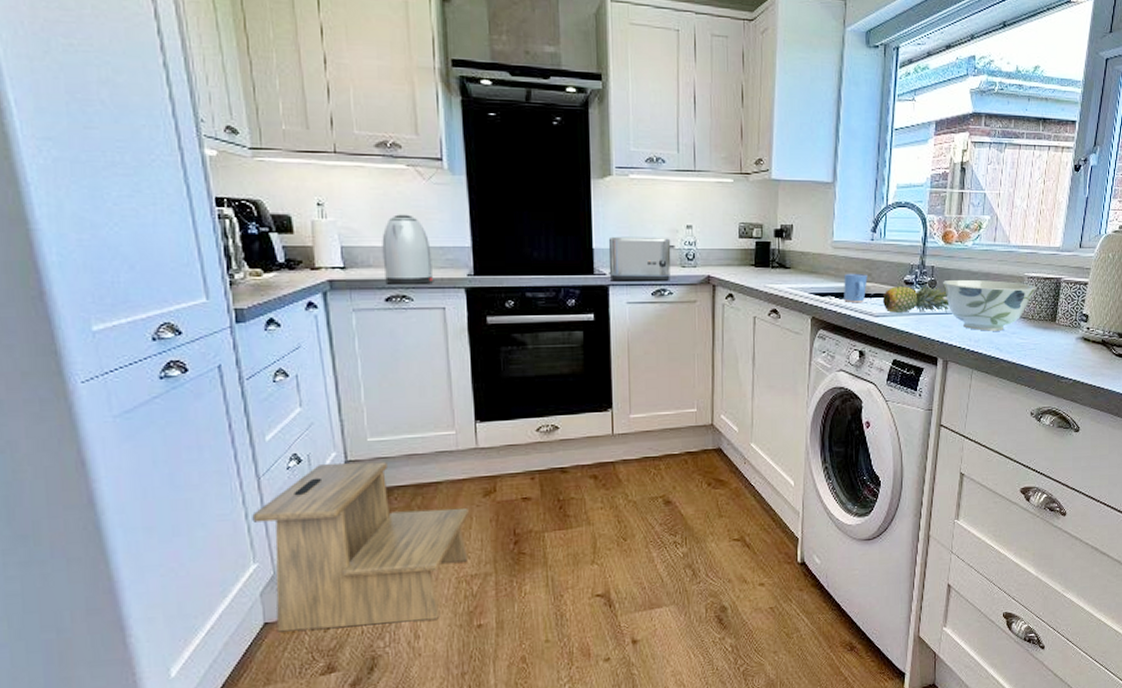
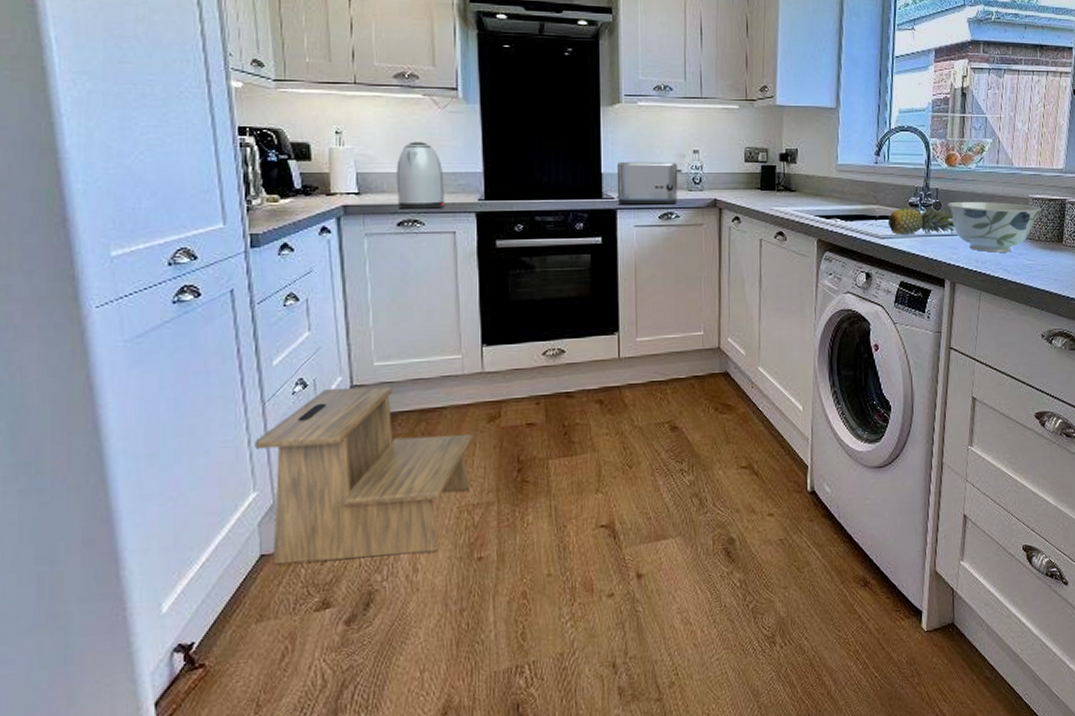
mug: present [844,273,867,303] -> none [849,195,873,226]

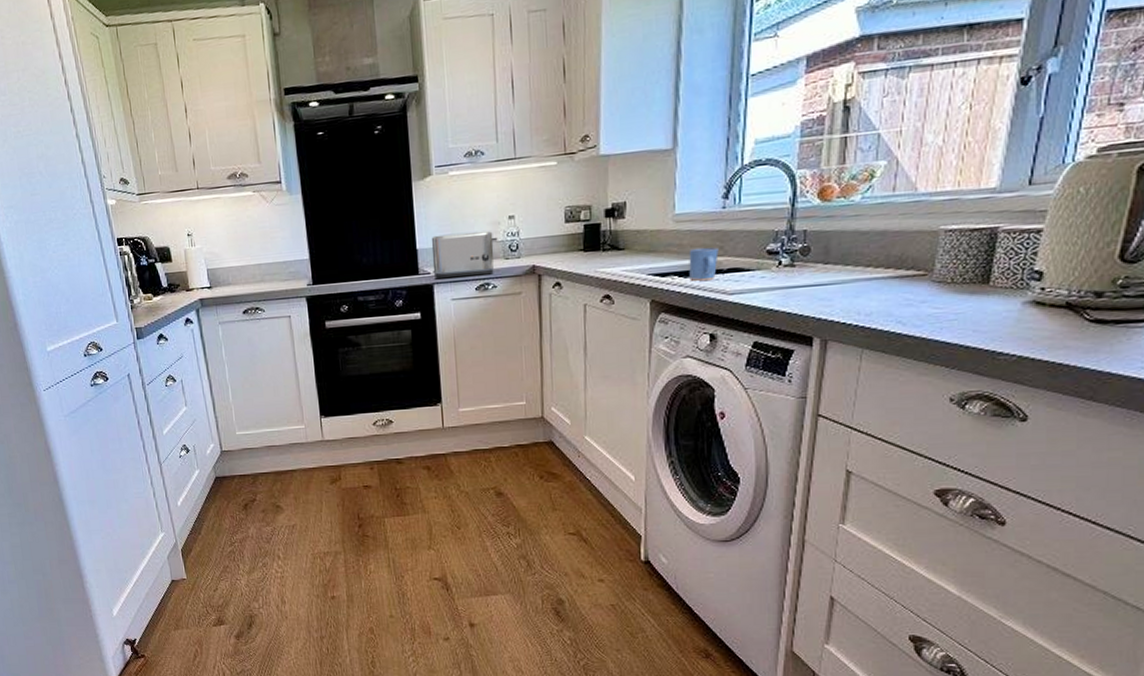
step stool: present [257,386,472,565] -> none [159,452,321,589]
kettle: present [396,142,444,209] -> none [237,235,279,299]
mug: none [849,195,873,226] -> present [688,247,719,282]
fruit: present [887,208,955,235] -> none [738,252,829,289]
bowl: present [947,201,1042,253] -> none [818,238,960,302]

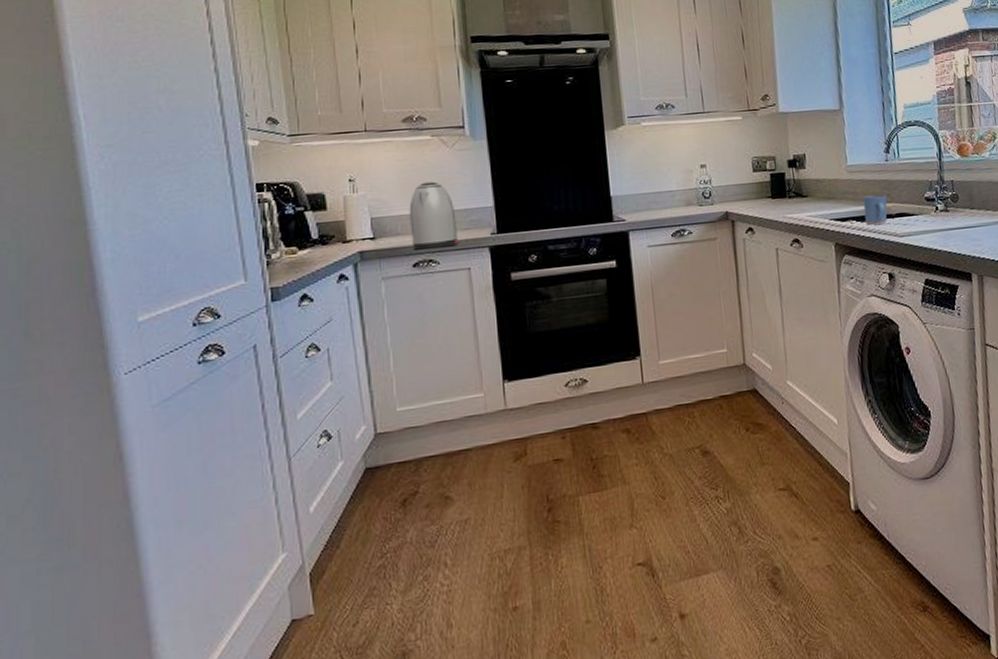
kettle: none [237,235,279,299] -> present [409,181,458,250]
toaster: present [431,230,498,279] -> none [625,178,691,226]

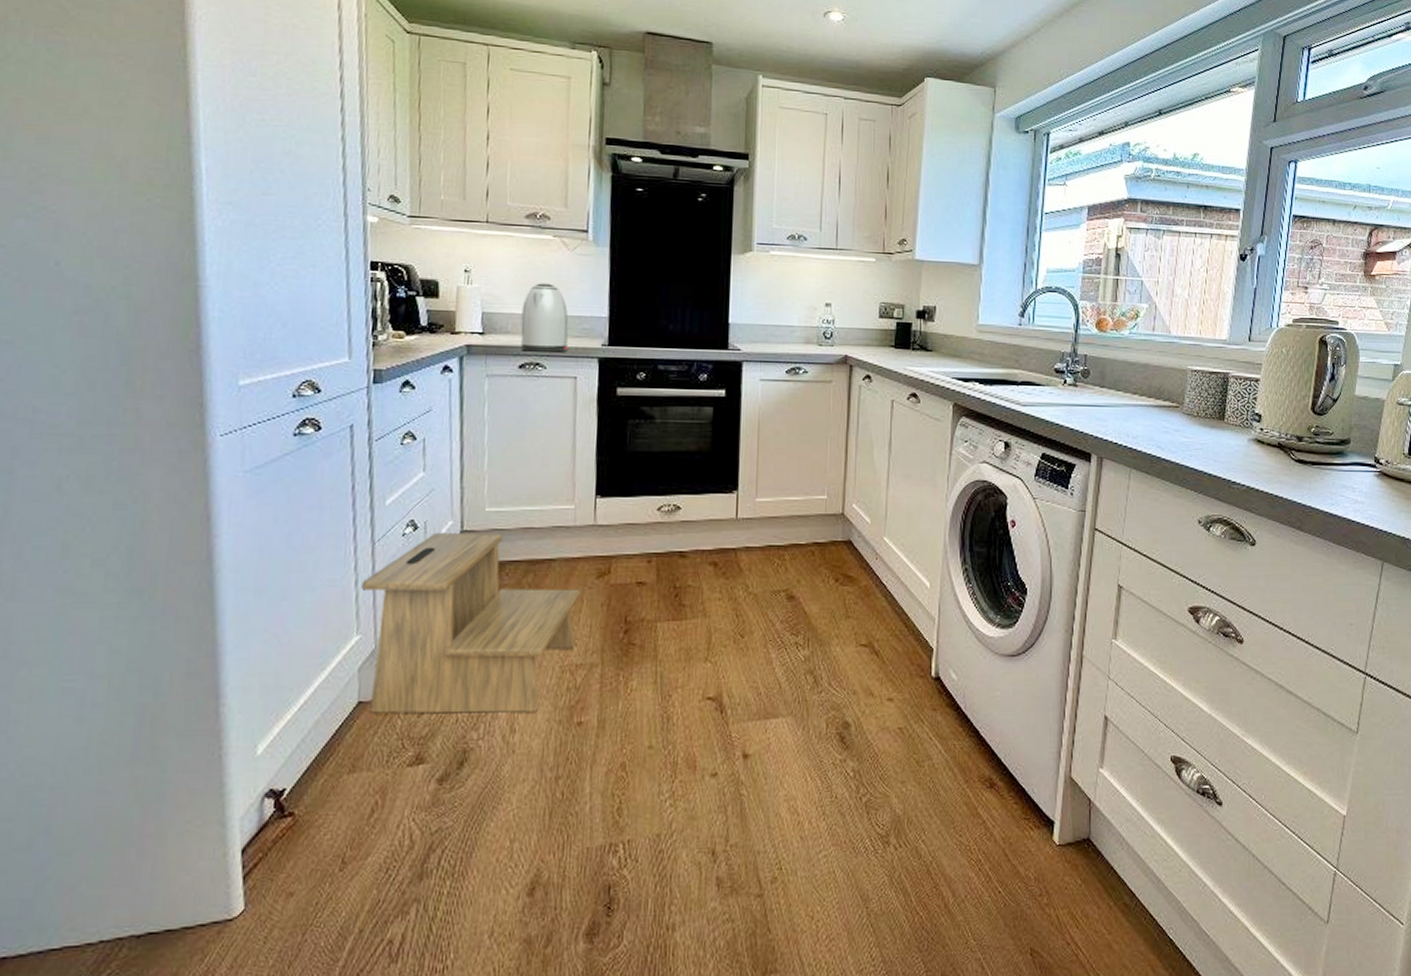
step stool: none [284,431,501,630] -> present [363,533,580,714]
mug: present [862,194,888,225] -> none [989,358,1014,391]

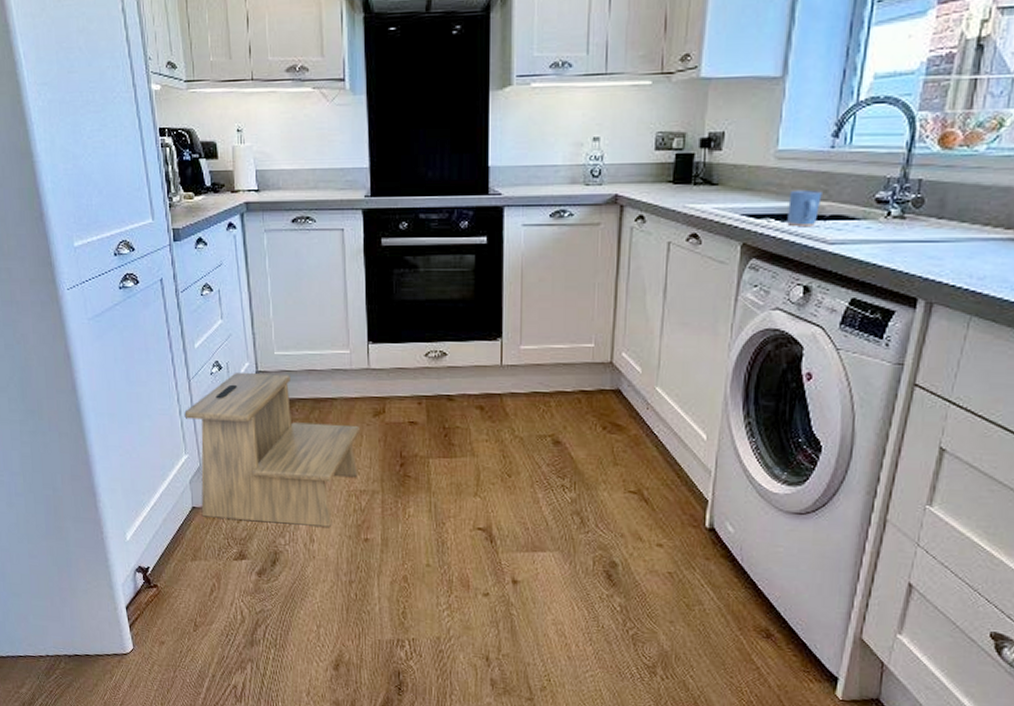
kettle: present [520,283,569,353] -> none [290,137,333,206]
mug: none [989,358,1014,391] -> present [787,189,822,227]

